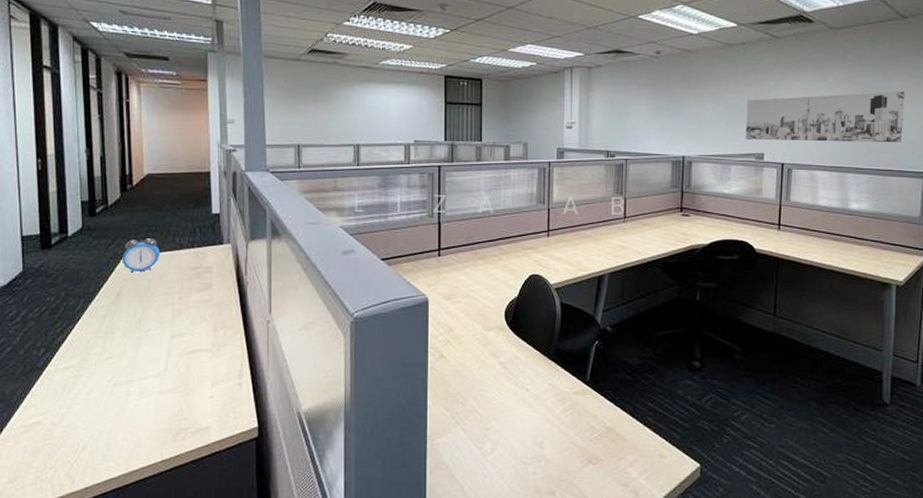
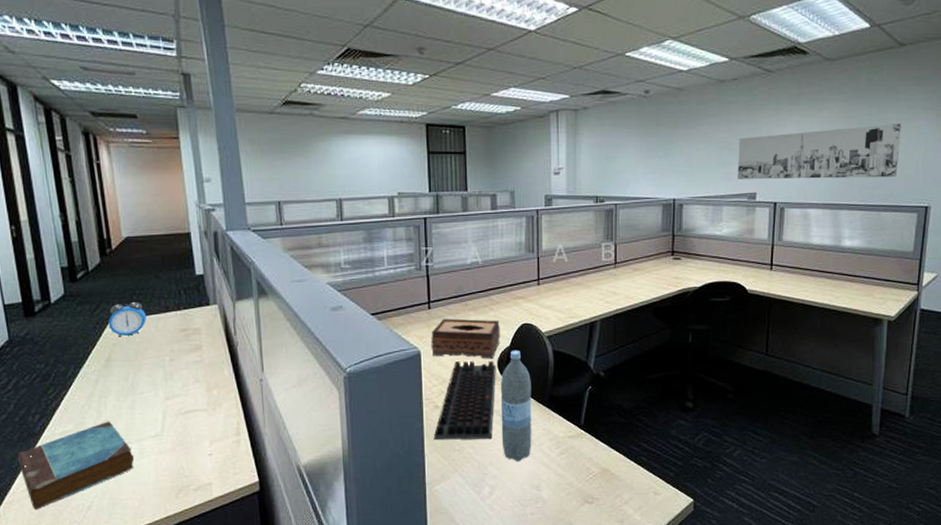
book: none [17,358,134,448] -> present [17,421,134,510]
computer keyboard: none [437,310,503,393] -> present [433,360,496,441]
tissue box: none [439,266,509,309] -> present [431,318,500,359]
water bottle: none [506,301,538,418] -> present [500,350,532,462]

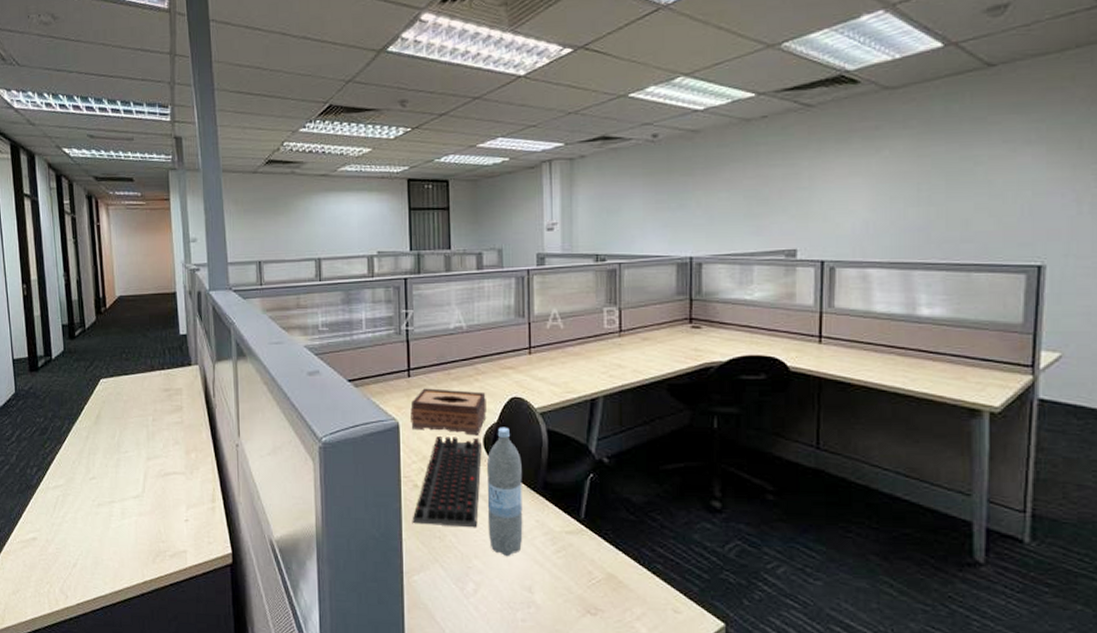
book: present [17,421,134,510] -> none [16,478,116,563]
alarm clock: present [108,302,147,337] -> none [100,360,133,394]
wall art: present [737,124,901,179] -> none [771,162,995,233]

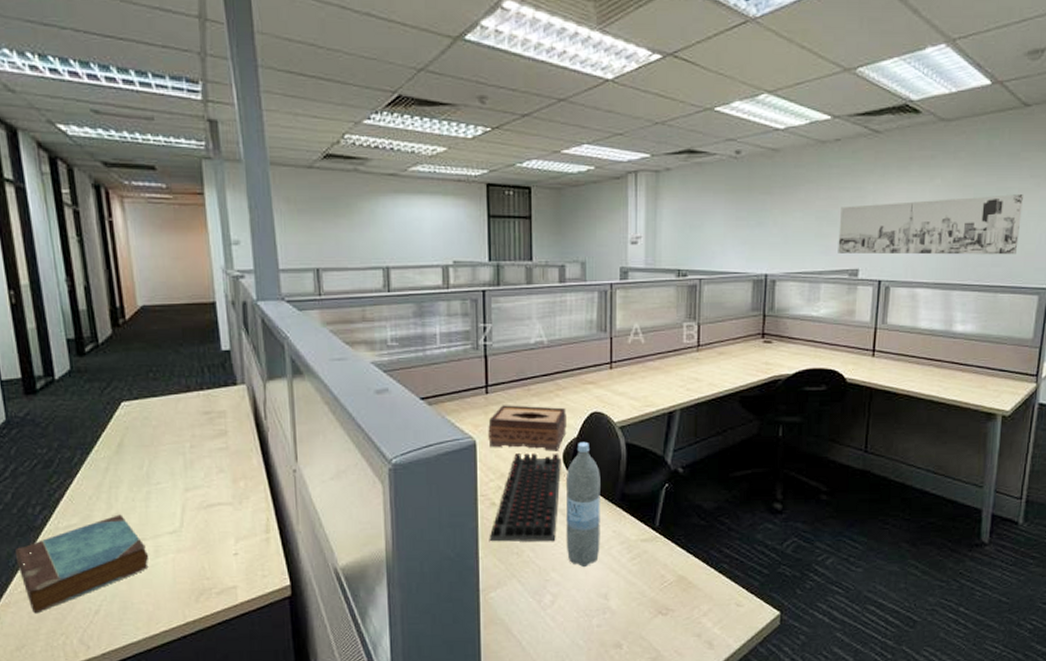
book: none [16,478,116,563] -> present [14,514,149,614]
wall art: none [771,162,995,233] -> present [838,194,1023,255]

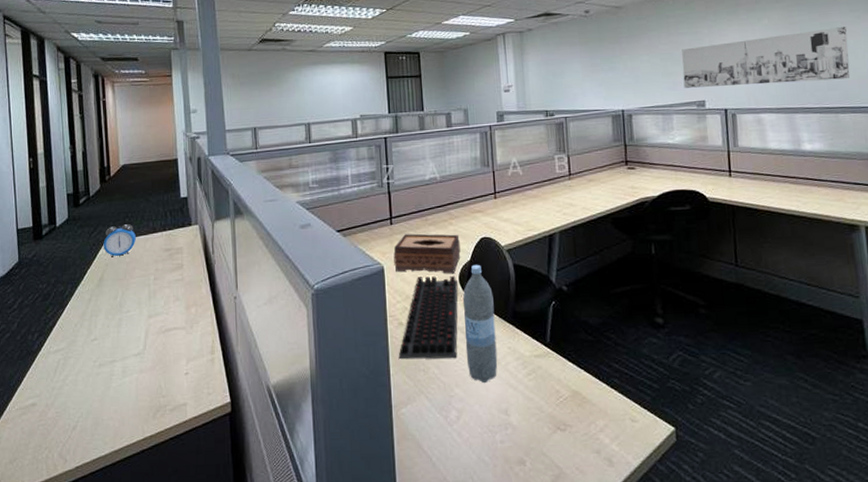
book: present [14,514,149,614] -> none [15,339,117,429]
alarm clock: none [120,380,164,419] -> present [103,224,136,257]

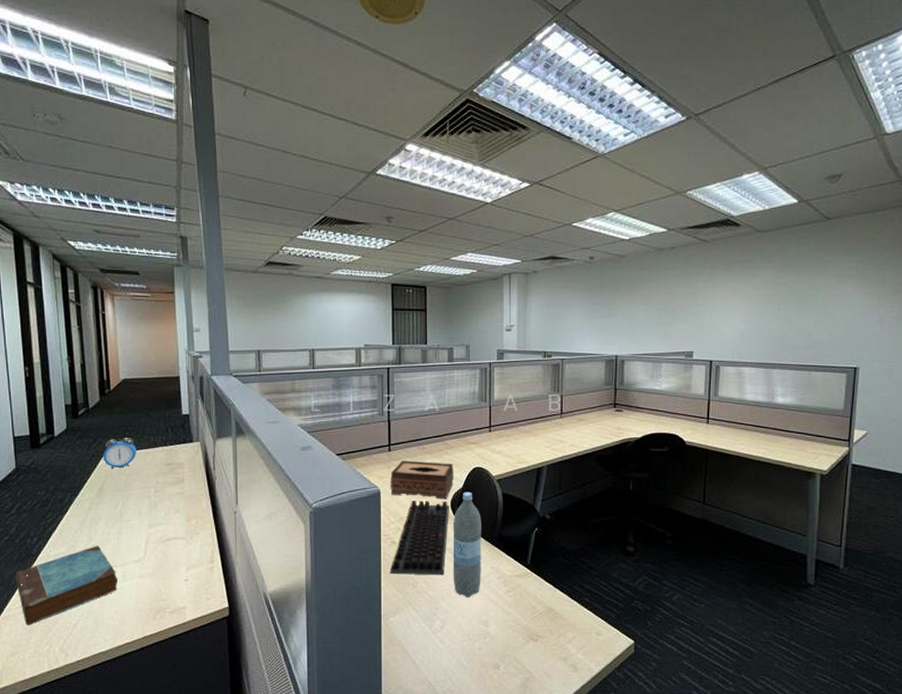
book: none [15,339,117,429] -> present [15,545,118,626]
wall art: present [682,27,850,88] -> none [675,290,829,340]

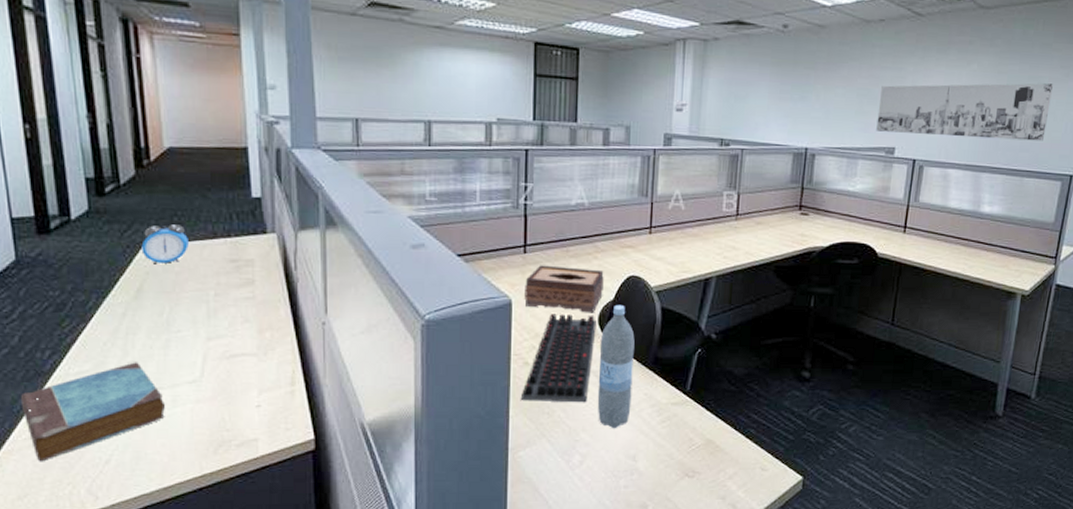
wall art: none [675,290,829,340] -> present [876,83,1053,141]

